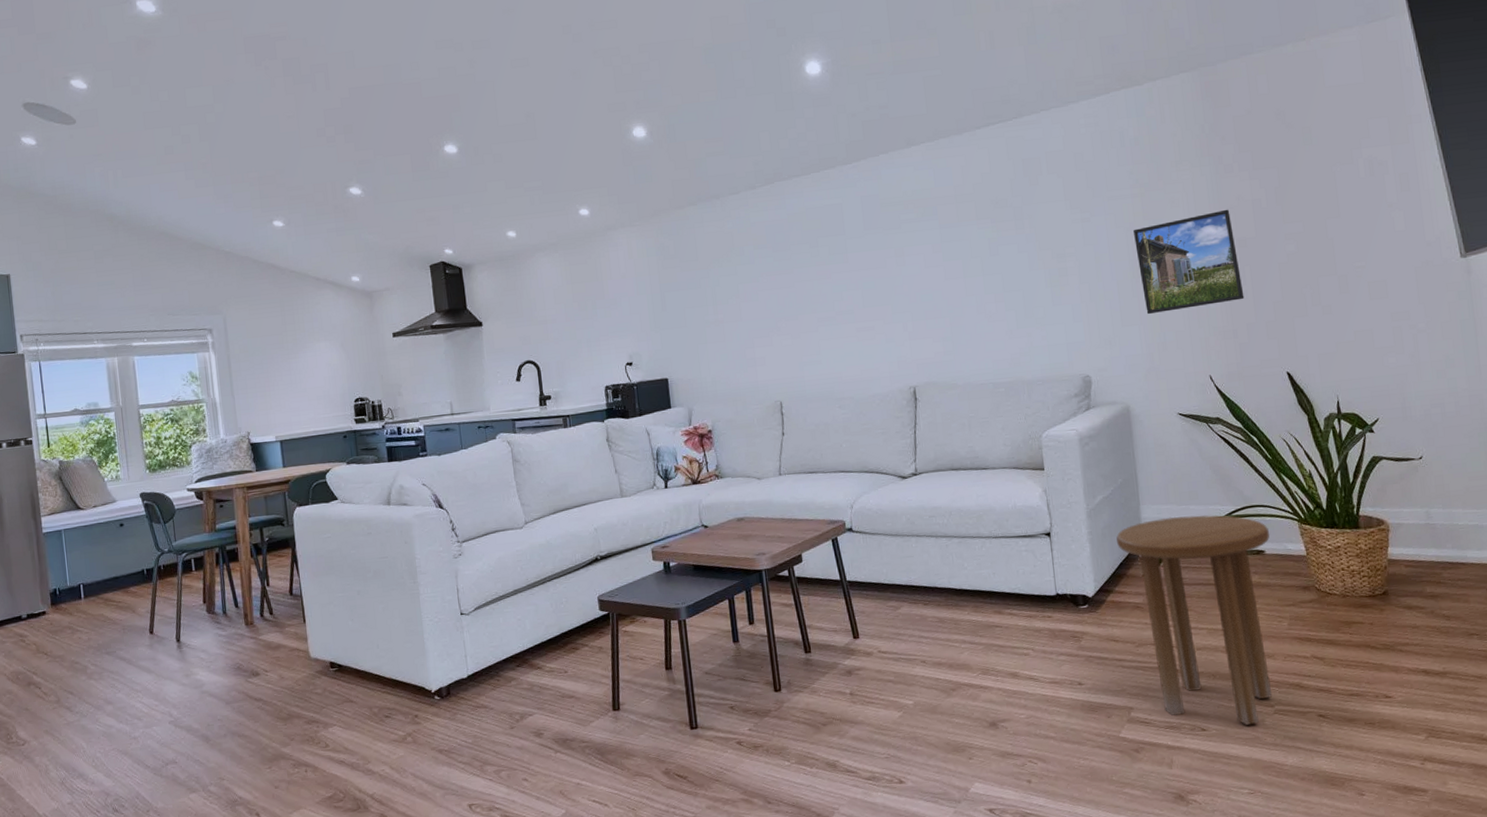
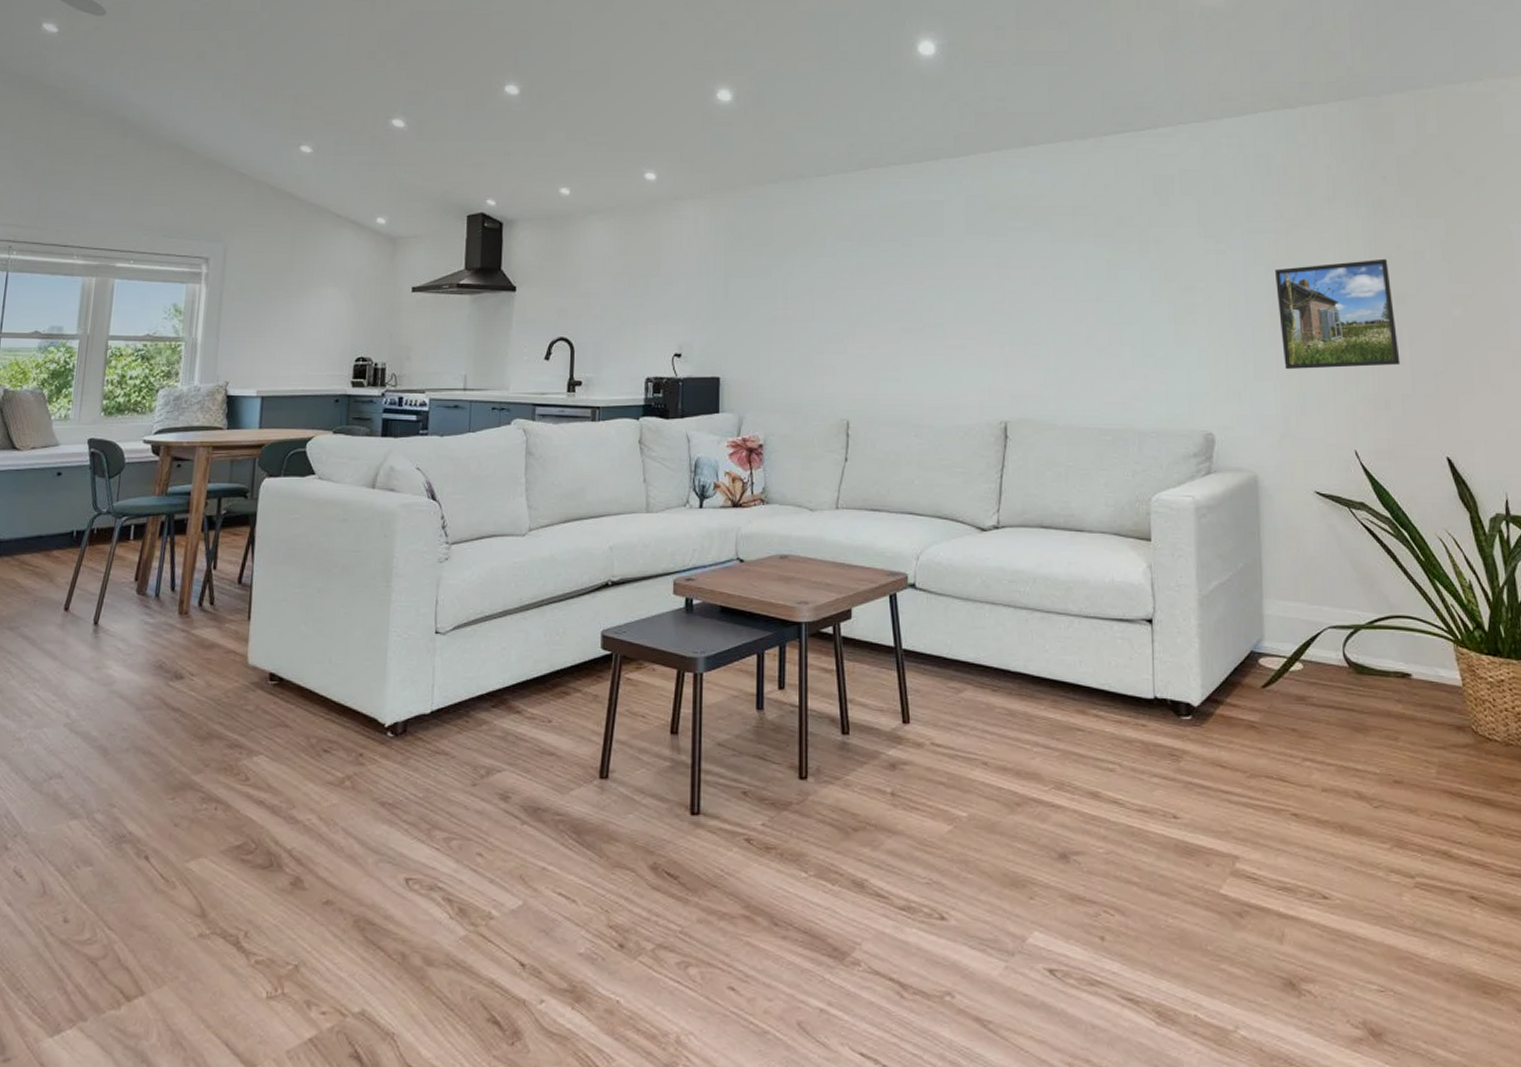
side table: present [1116,515,1273,725] -> none [1232,617,1419,898]

